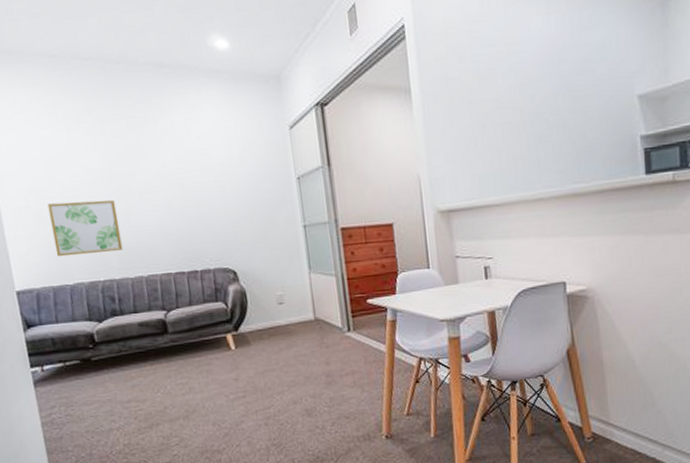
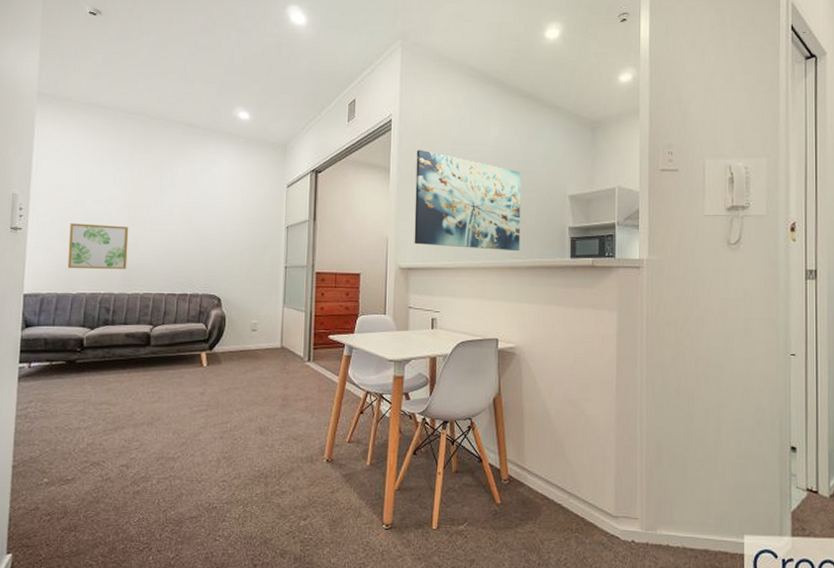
wall art: none [440,59,582,181] -> present [414,149,522,251]

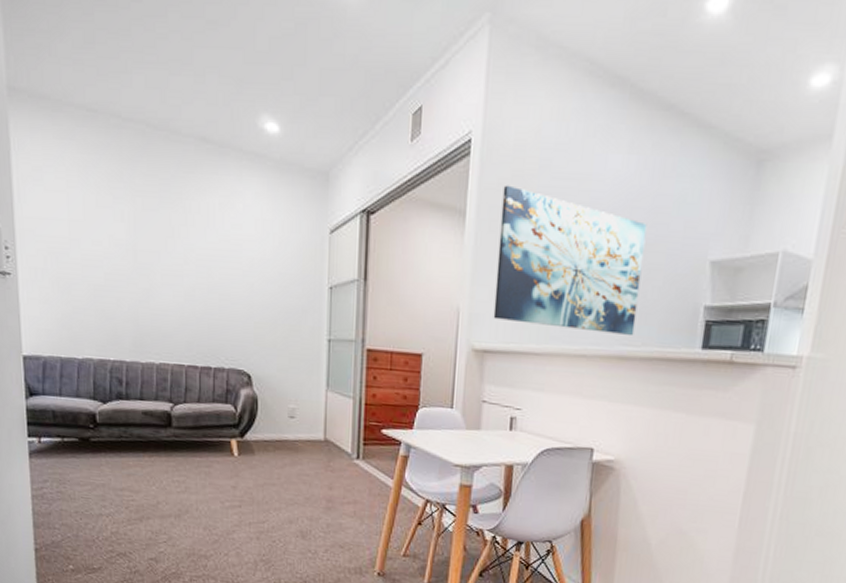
wall art: present [67,223,129,270] -> none [66,269,138,332]

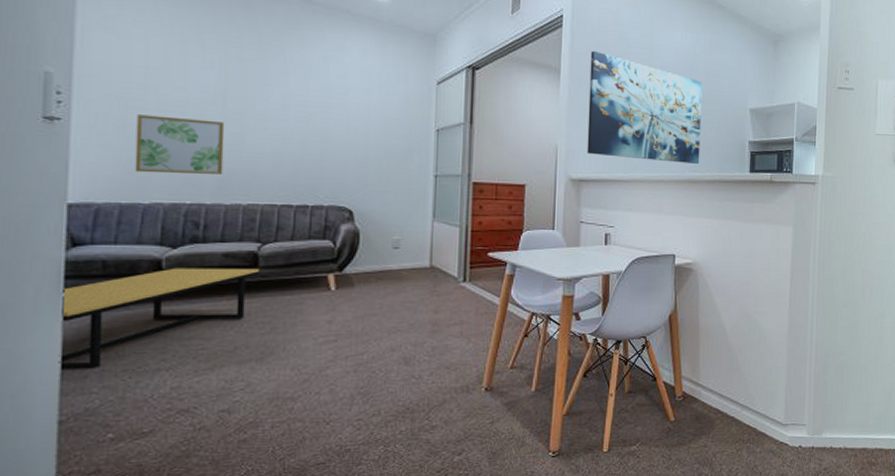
coffee table: none [26,422,173,508] -> present [58,267,260,369]
wall art: none [66,269,138,332] -> present [134,114,225,174]

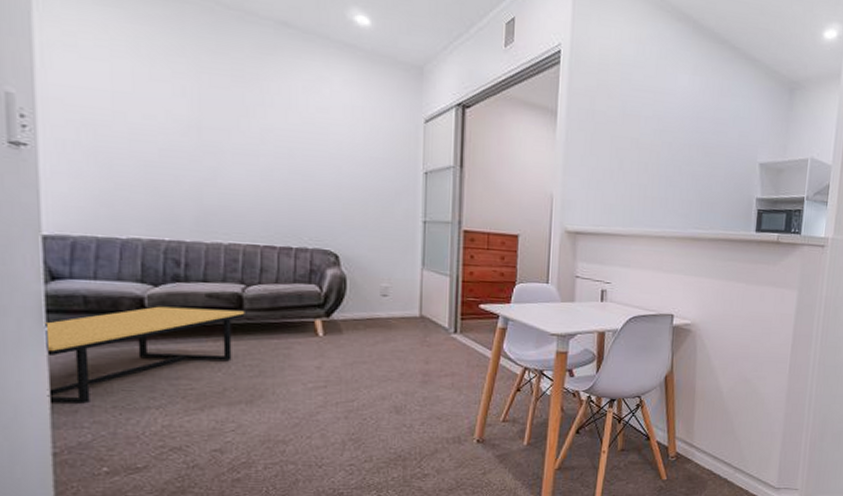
wall art: present [134,114,225,174] -> none [107,143,202,211]
wall art: present [587,50,703,164] -> none [584,91,710,220]

